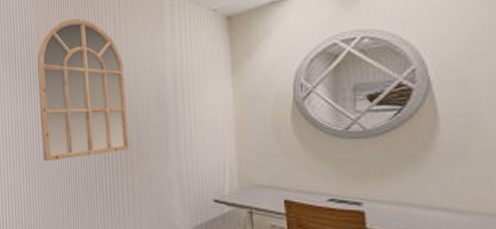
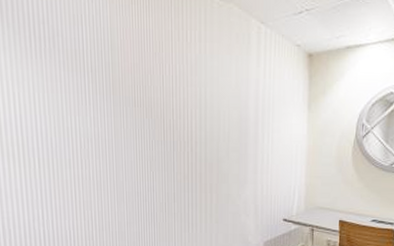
mirror: present [37,18,130,162] -> none [111,29,210,178]

